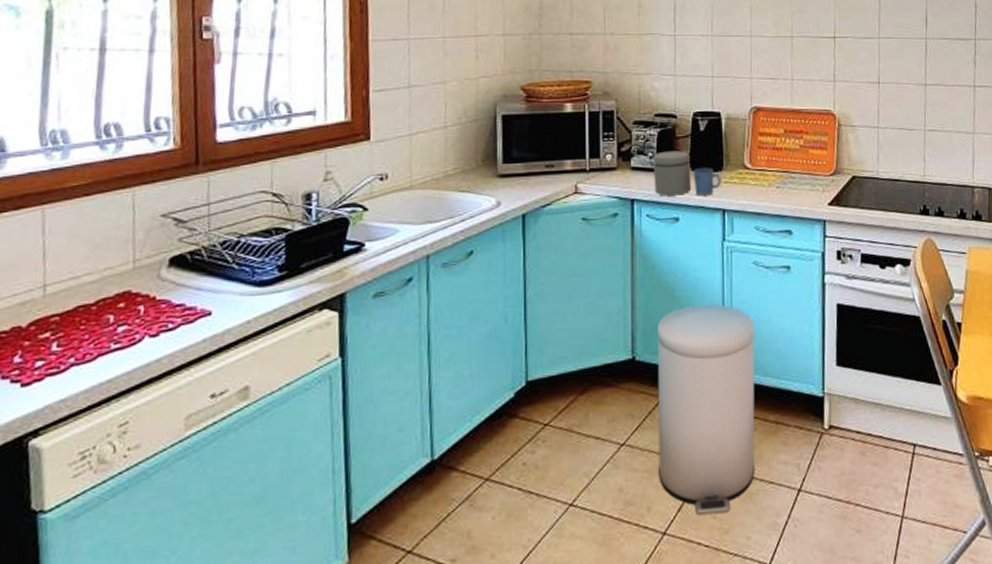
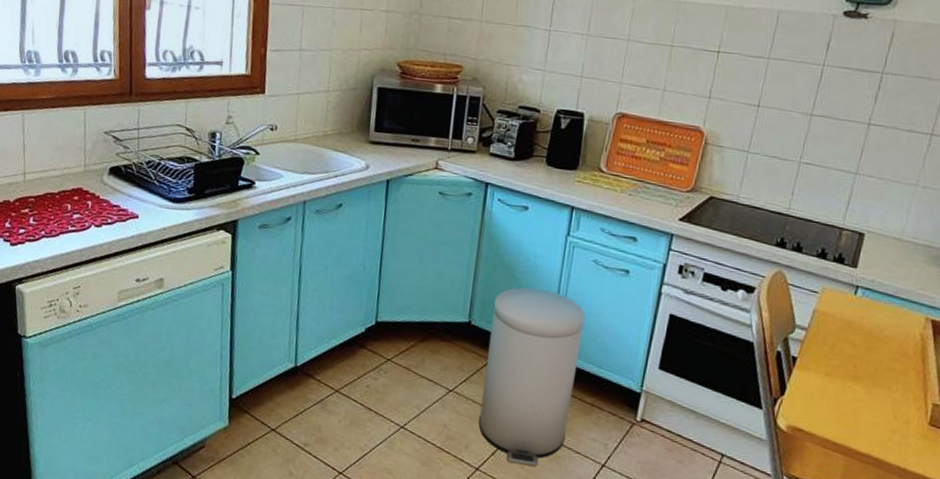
jar: present [652,150,692,196] -> none [509,142,547,187]
mug: present [693,167,721,196] -> none [547,163,575,192]

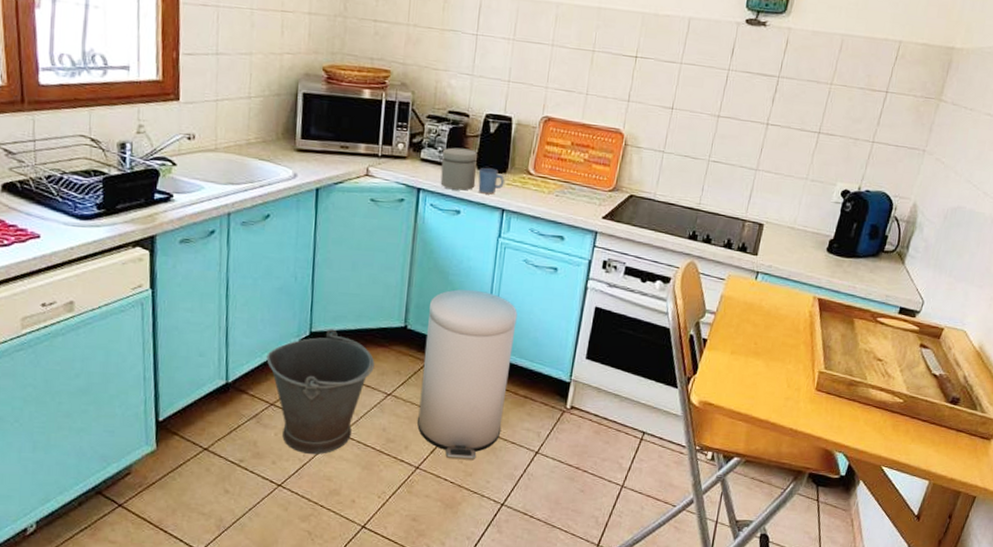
bucket: none [333,319,438,446] -> present [266,329,375,454]
jar: none [509,142,547,187] -> present [440,147,477,191]
mug: none [547,163,575,192] -> present [478,167,505,195]

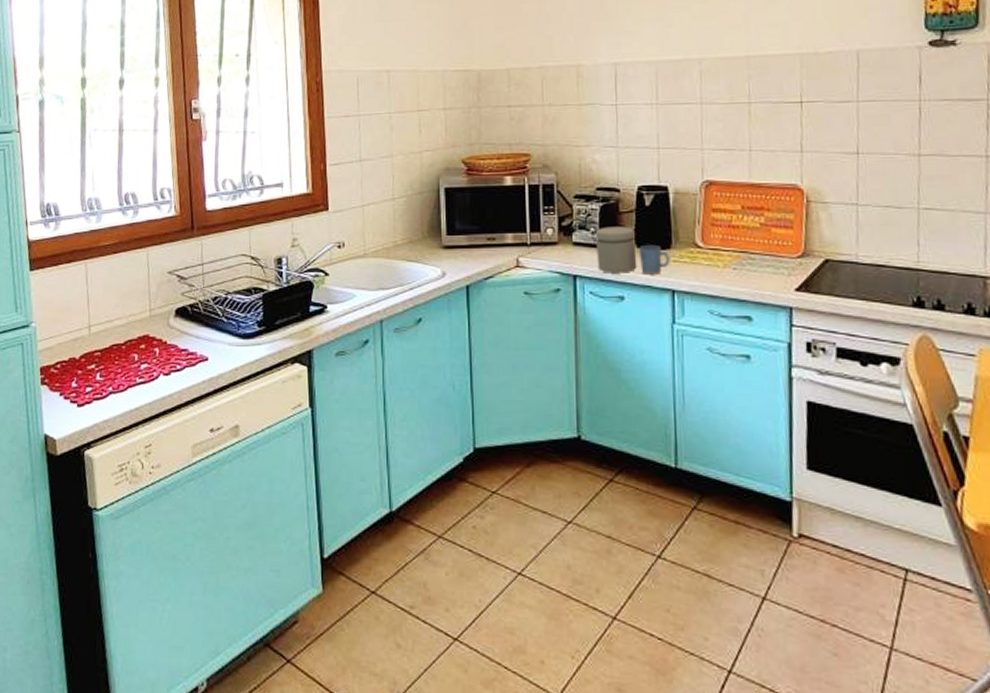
bucket: present [266,329,375,454] -> none [430,444,549,599]
pedal bin: present [417,289,518,461] -> none [602,388,713,609]

